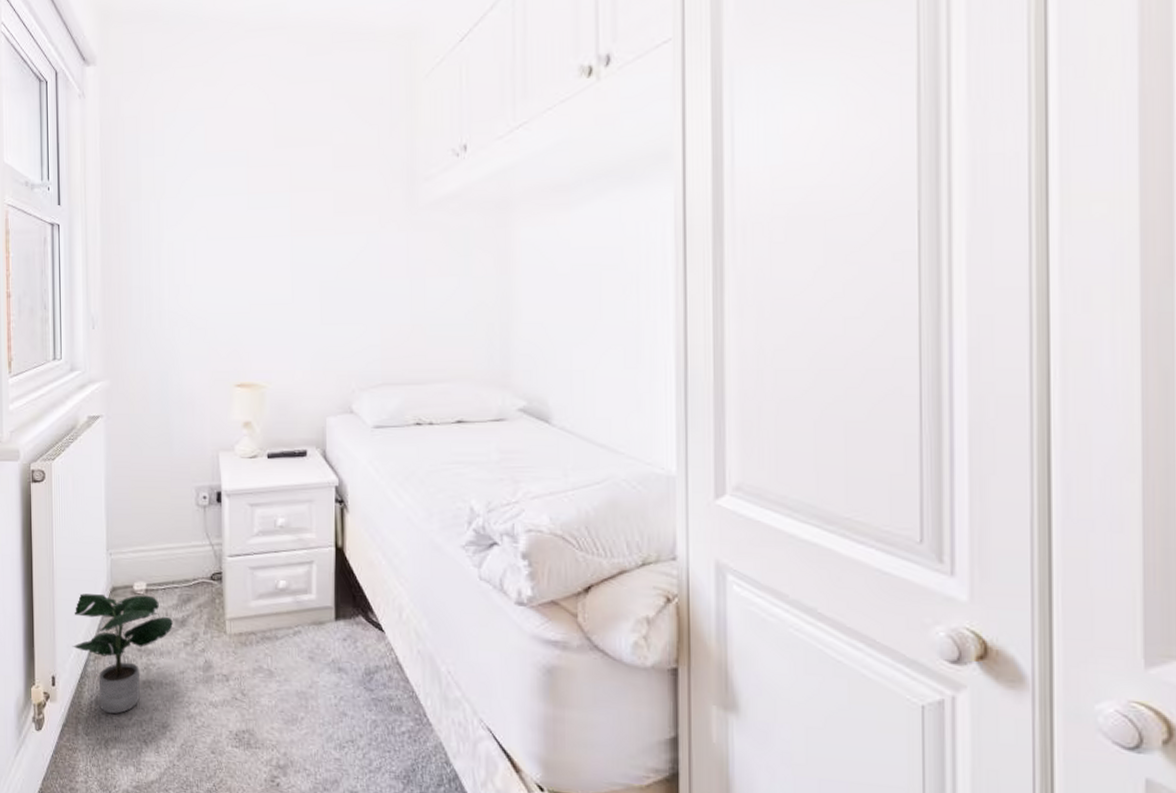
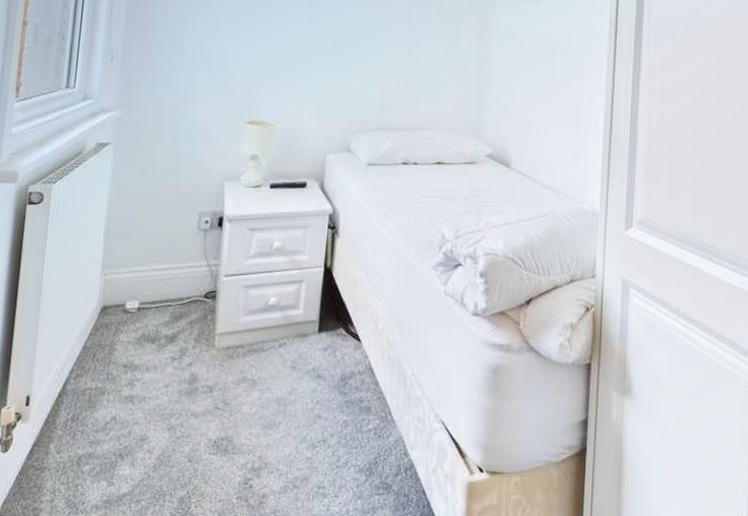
potted plant: present [72,593,173,714] -> none [53,313,163,430]

